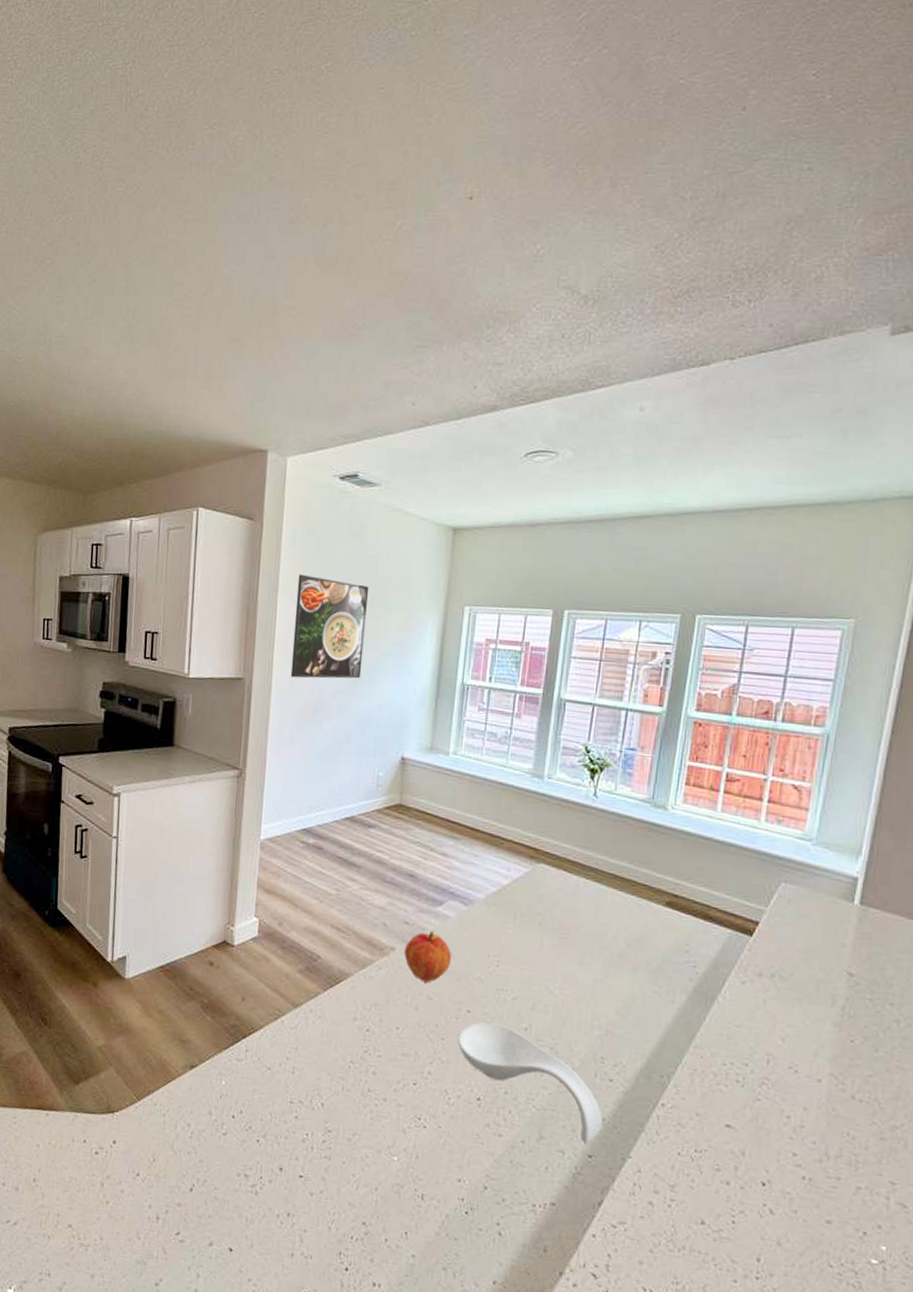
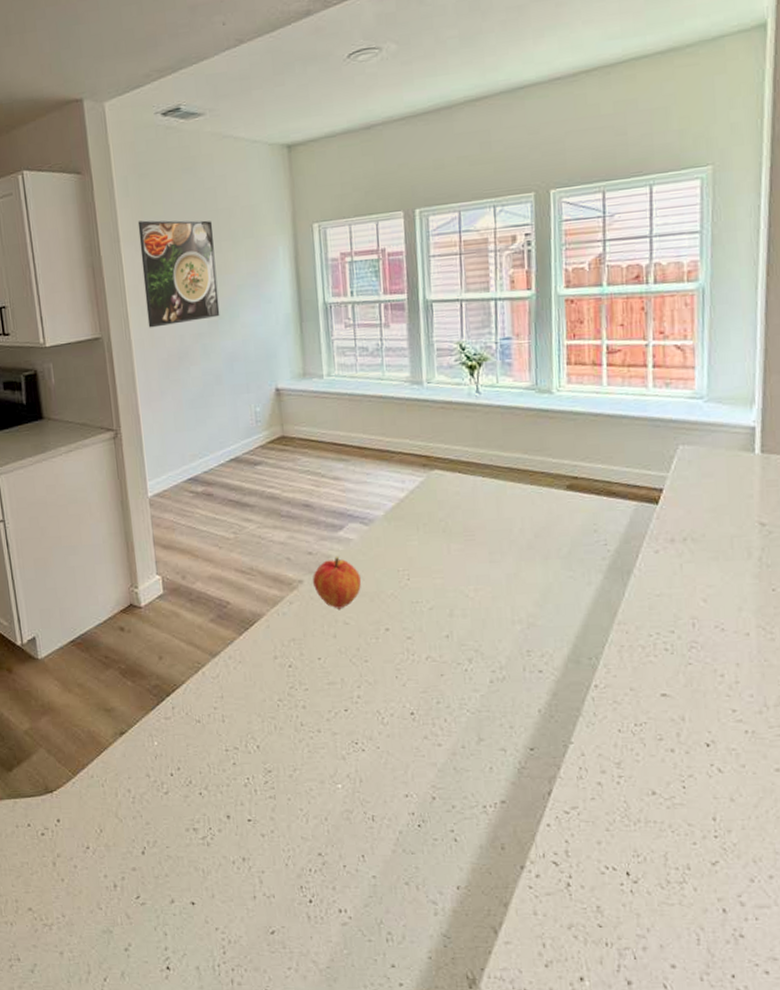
spoon rest: present [457,1022,603,1145] -> none [381,636,540,739]

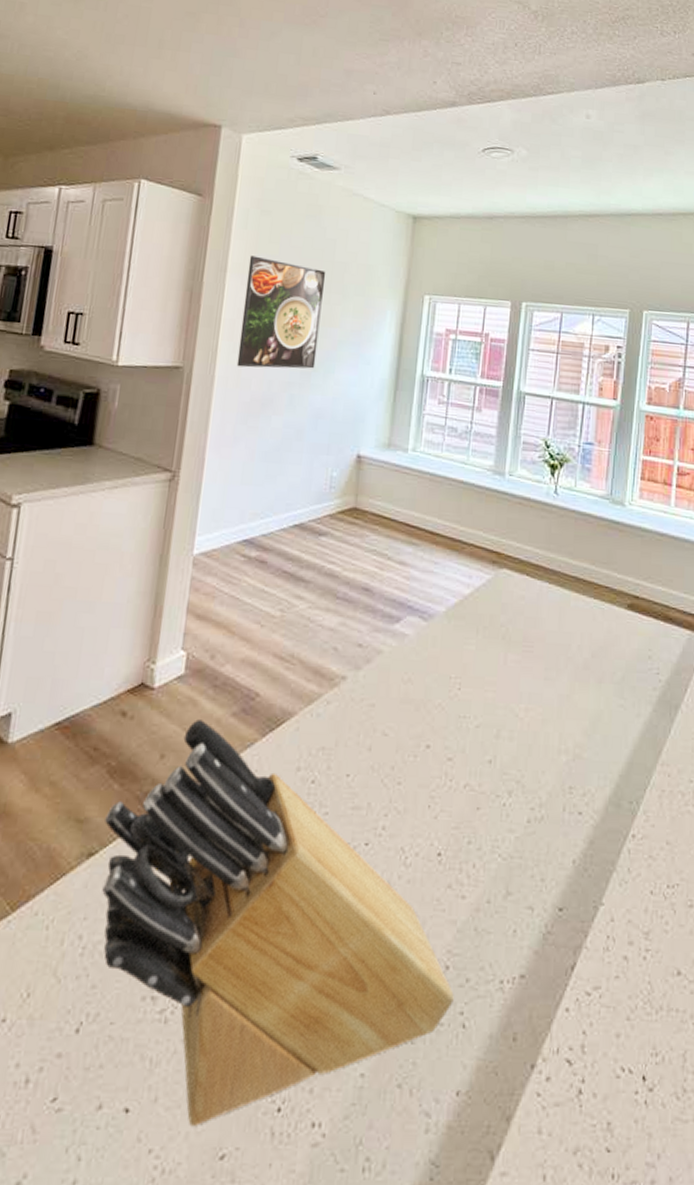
knife block: none [127,627,444,912] -> present [102,719,454,1126]
fruit: present [312,556,361,609] -> none [356,652,409,716]

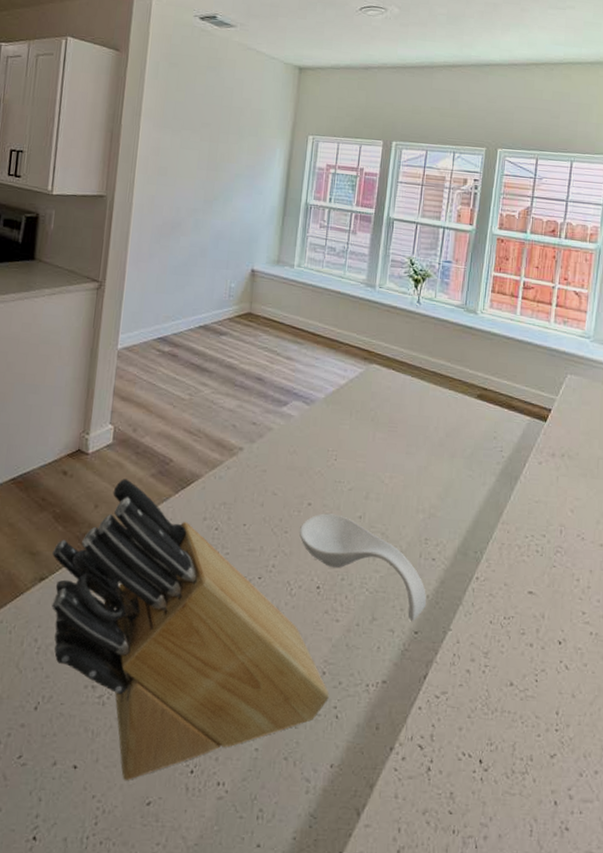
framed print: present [236,255,326,369] -> none [150,102,225,198]
spoon rest: none [416,757,573,896] -> present [299,513,427,622]

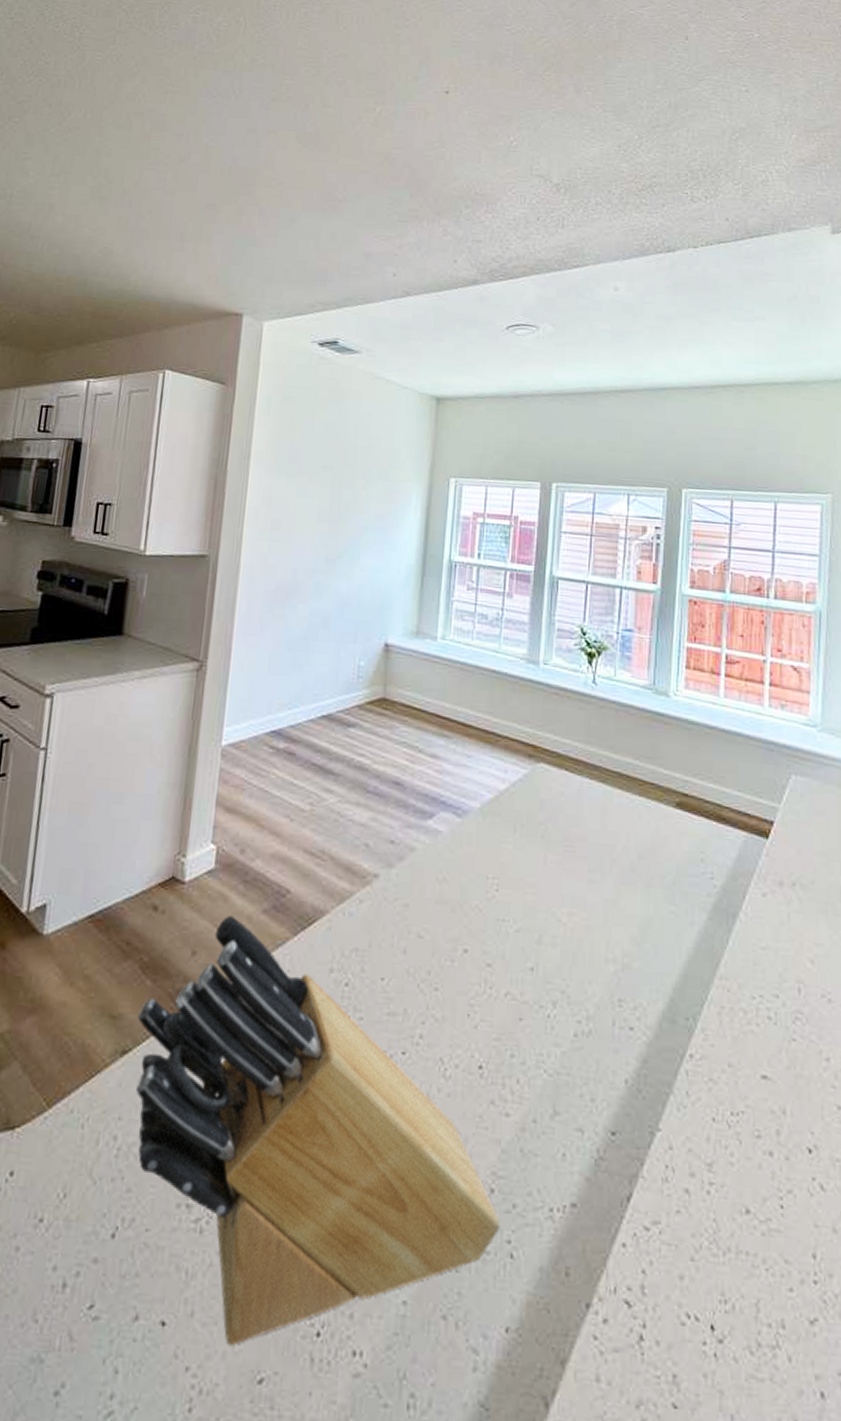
spoon rest: present [299,513,427,622] -> none [454,963,626,1118]

